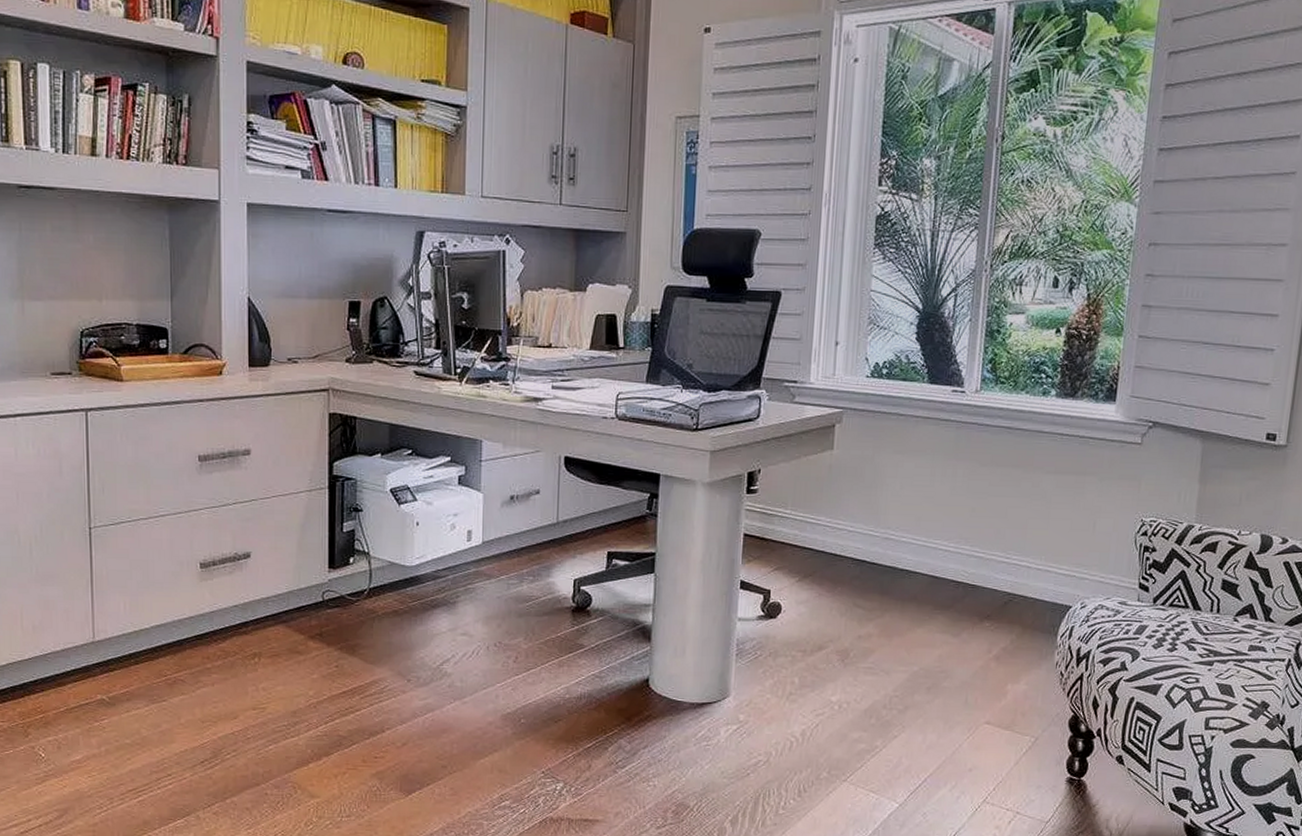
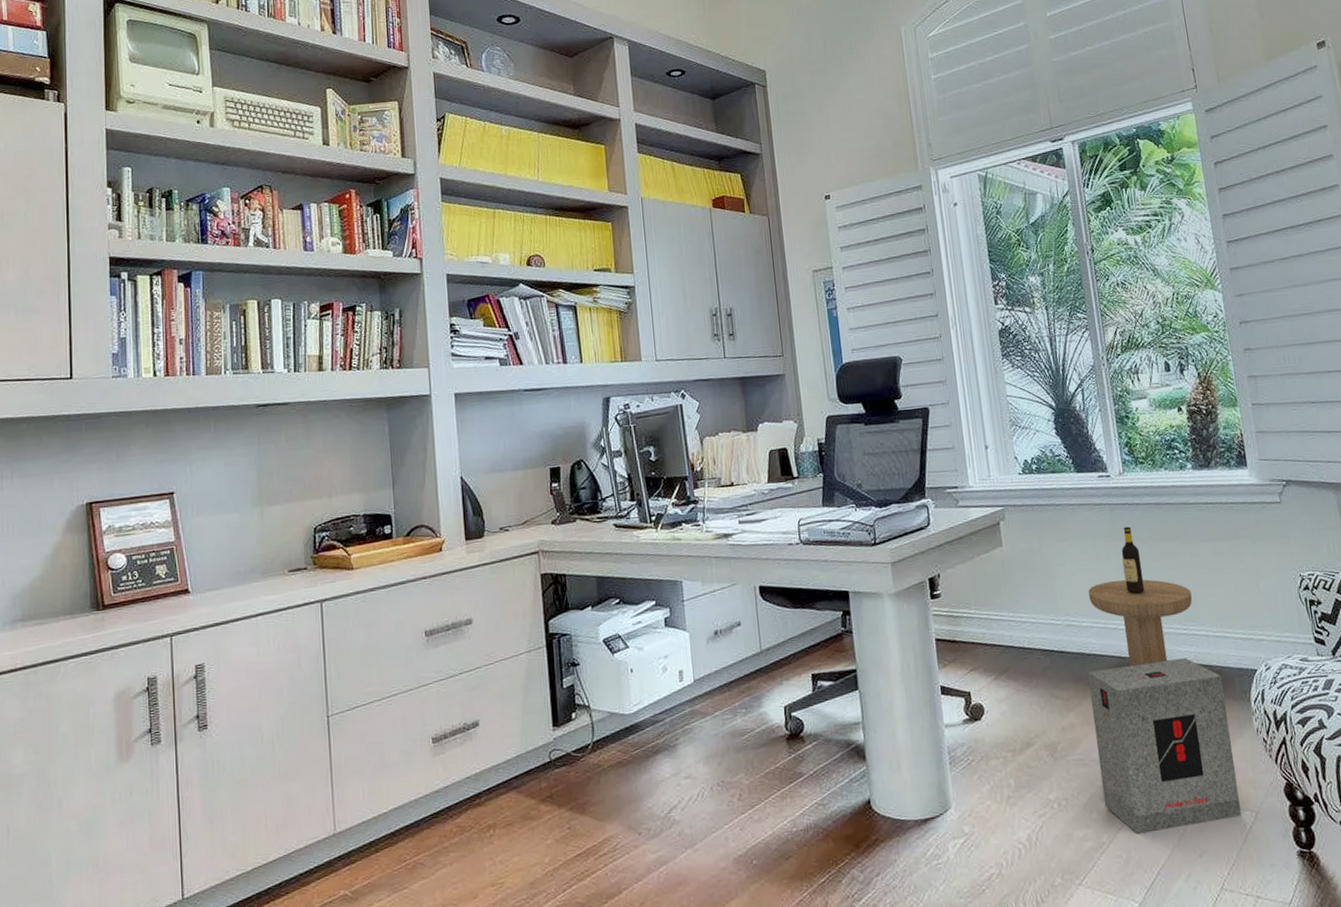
box: none [885,585,1034,743] -> present [1087,657,1241,834]
side table: none [914,447,1023,588] -> present [1088,526,1192,667]

